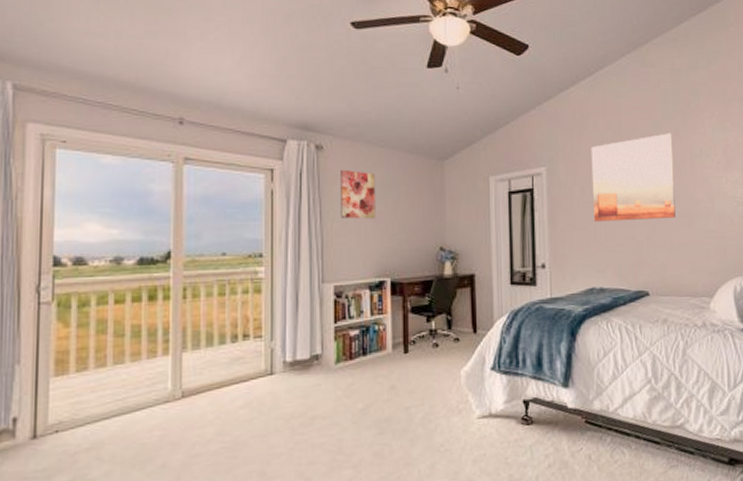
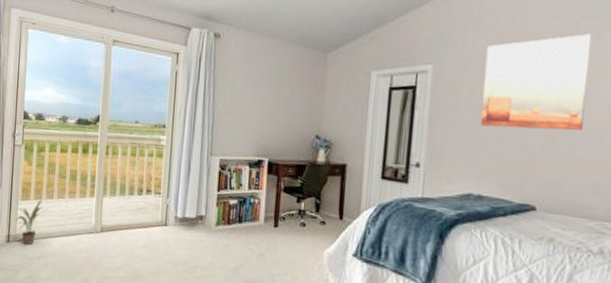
potted plant: none [45,370,97,437] -> present [15,199,47,245]
wall art: present [341,169,376,219] -> none [230,56,263,104]

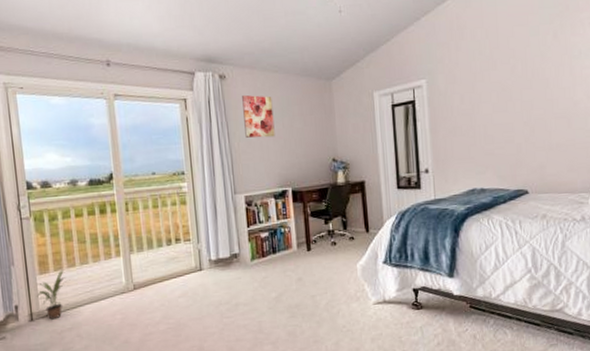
wall art: none [230,56,263,104] -> present [242,94,275,138]
wall art: present [481,34,592,131] -> none [469,37,554,128]

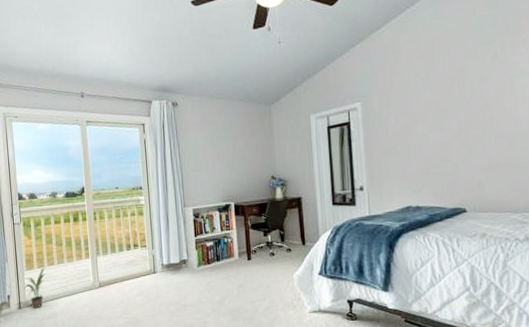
wall art: present [242,94,275,138] -> none [191,119,220,158]

